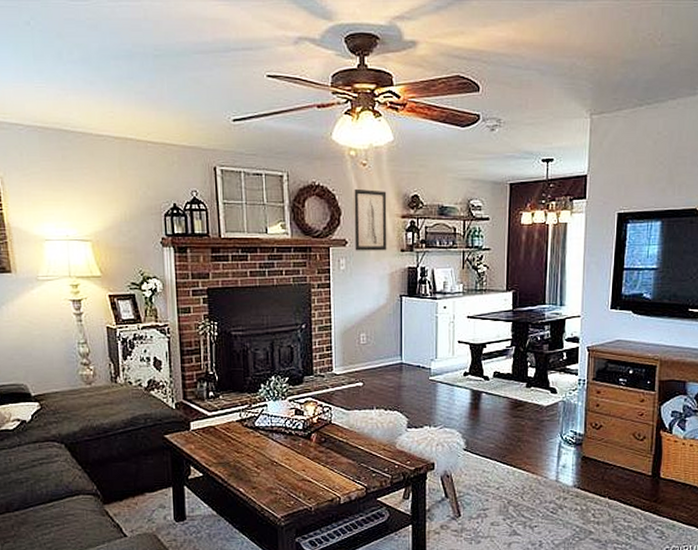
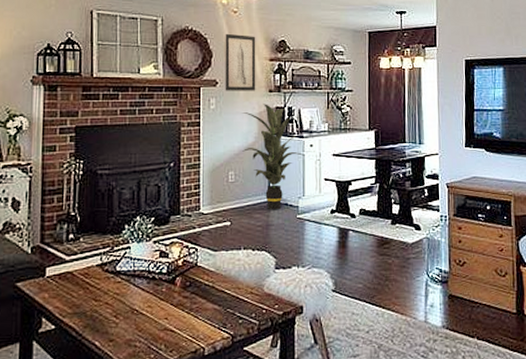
indoor plant: none [372,264,438,372] -> present [241,104,305,210]

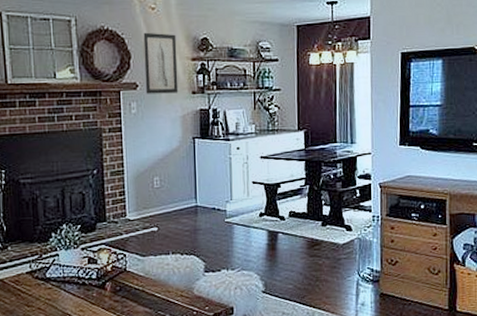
indoor plant: present [241,104,305,210] -> none [164,106,232,215]

